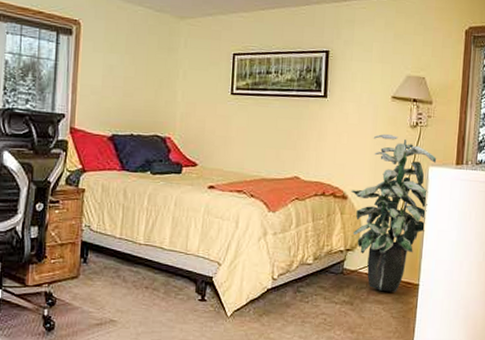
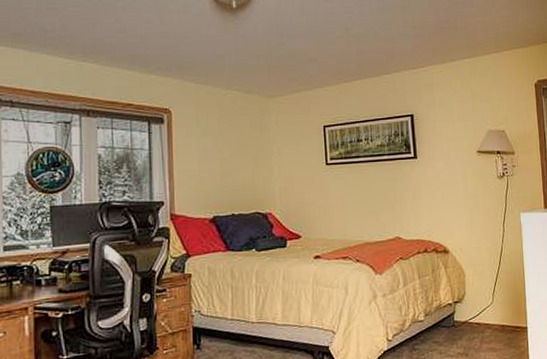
indoor plant: present [351,133,437,293] -> none [451,186,526,339]

